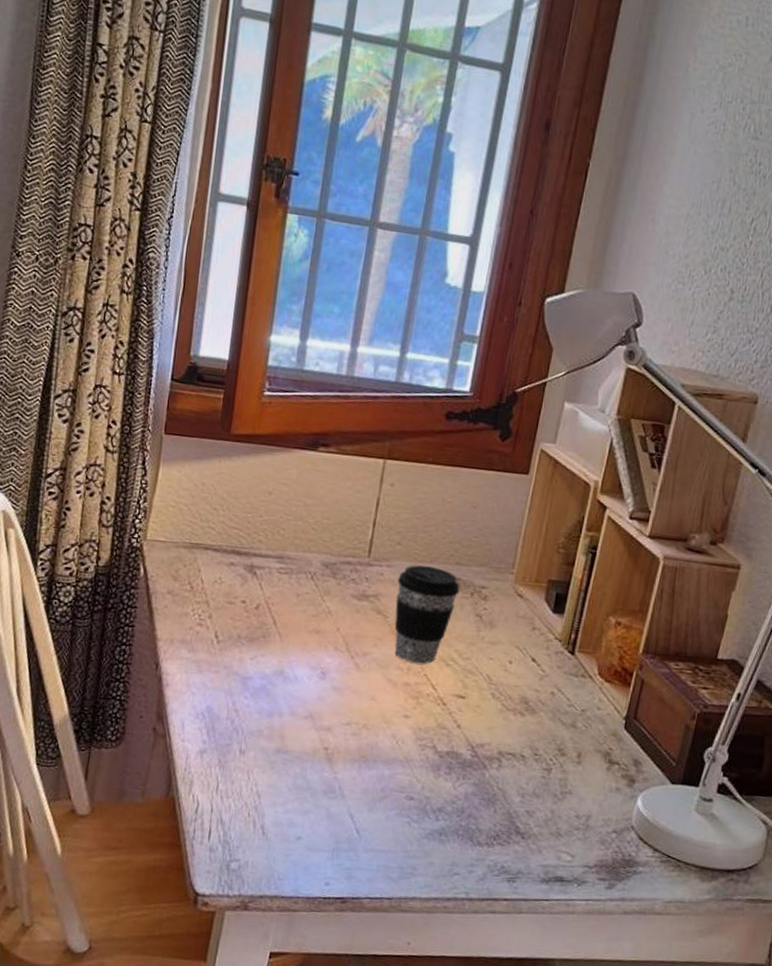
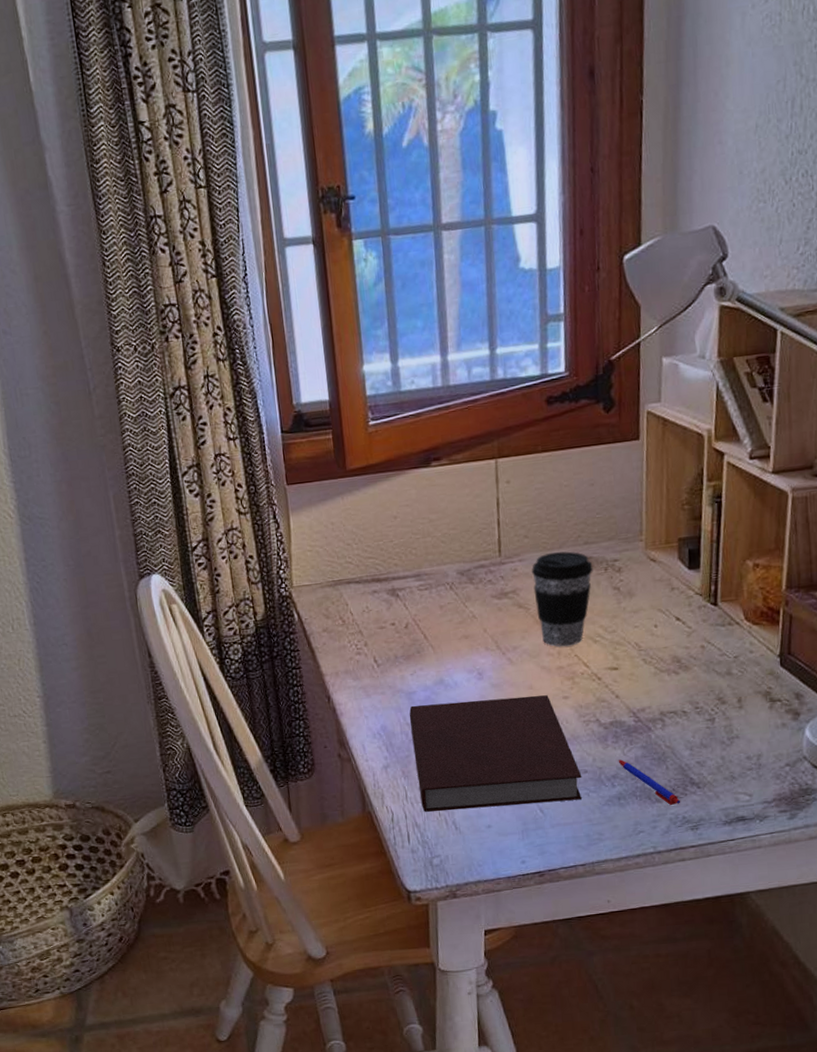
notebook: none [231,691,407,827] -> present [409,695,582,812]
pen: none [447,793,503,852] -> present [618,759,681,805]

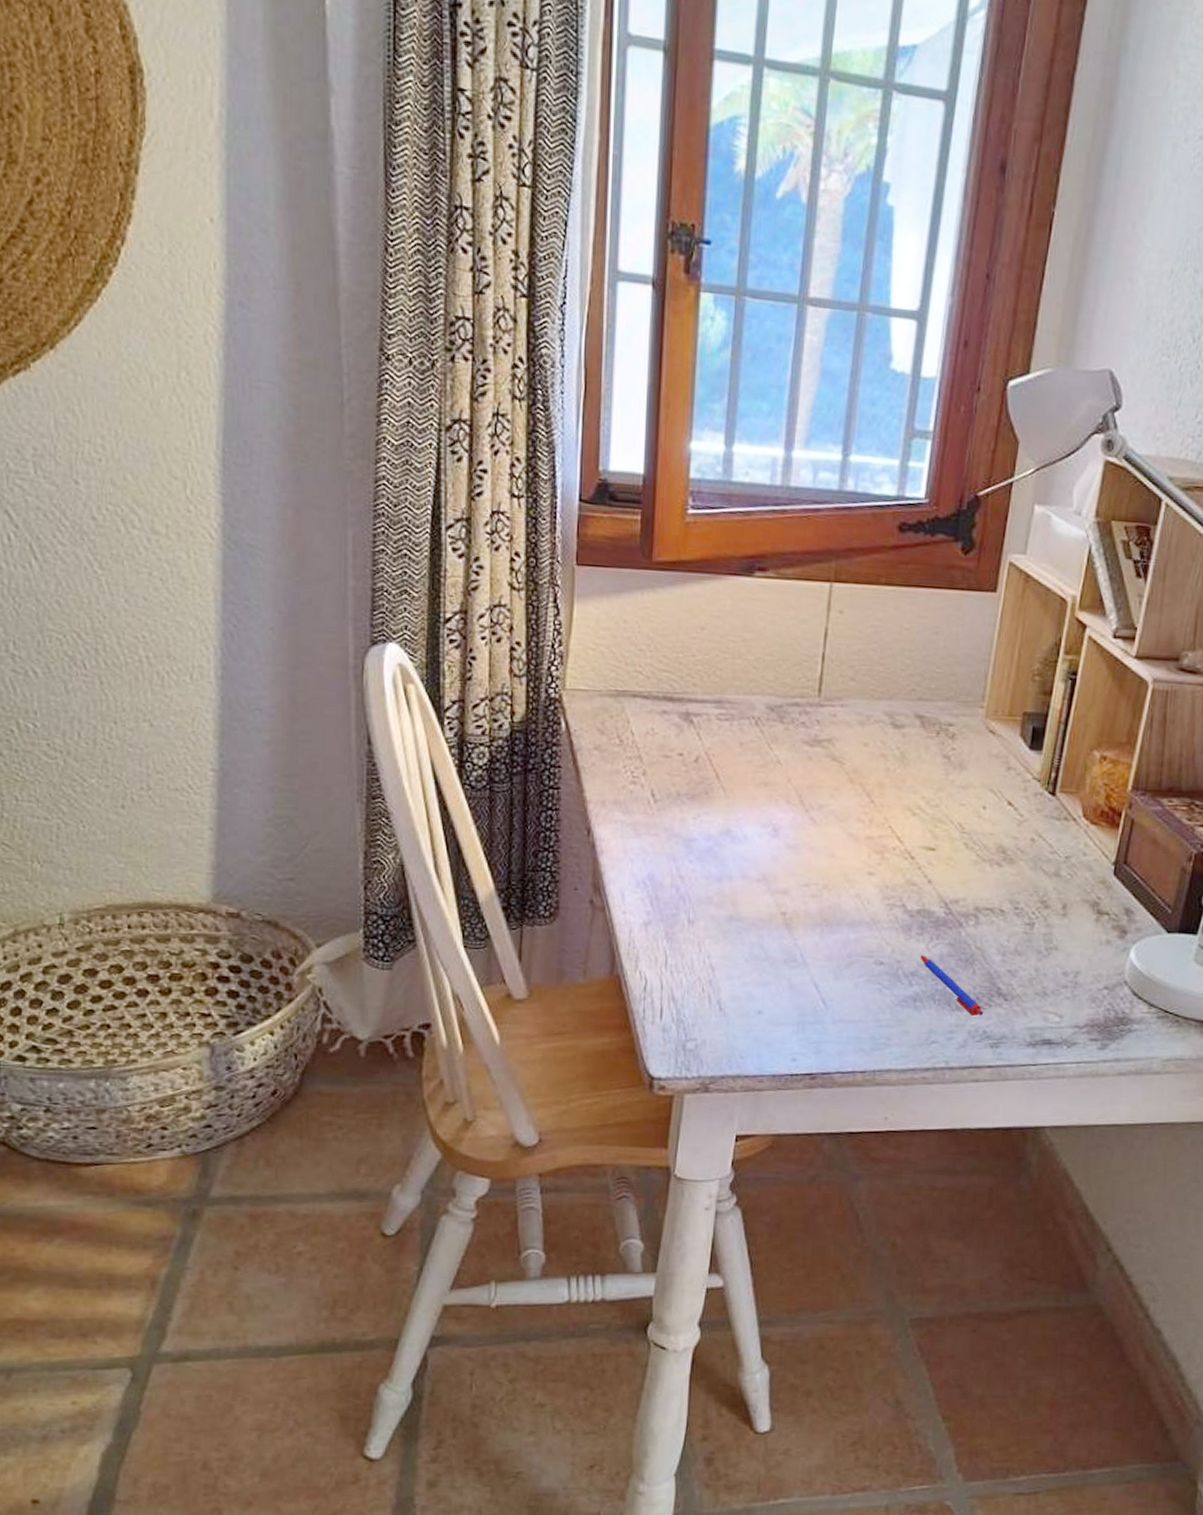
notebook: present [409,695,582,812] -> none [682,855,876,995]
coffee cup: present [532,551,593,647] -> none [852,703,924,815]

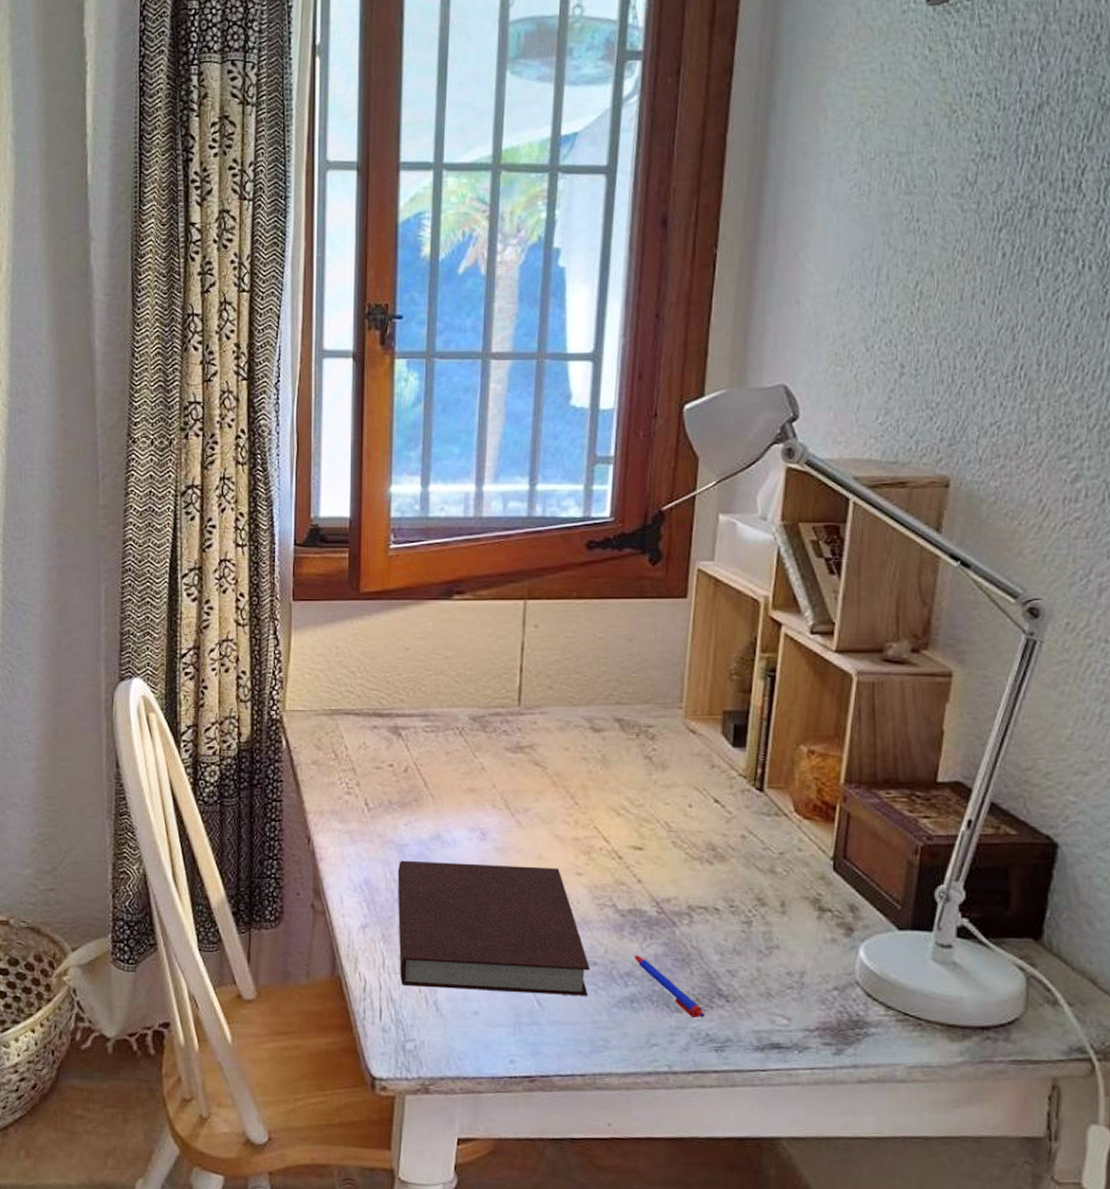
notebook: none [682,855,876,995] -> present [397,860,590,996]

